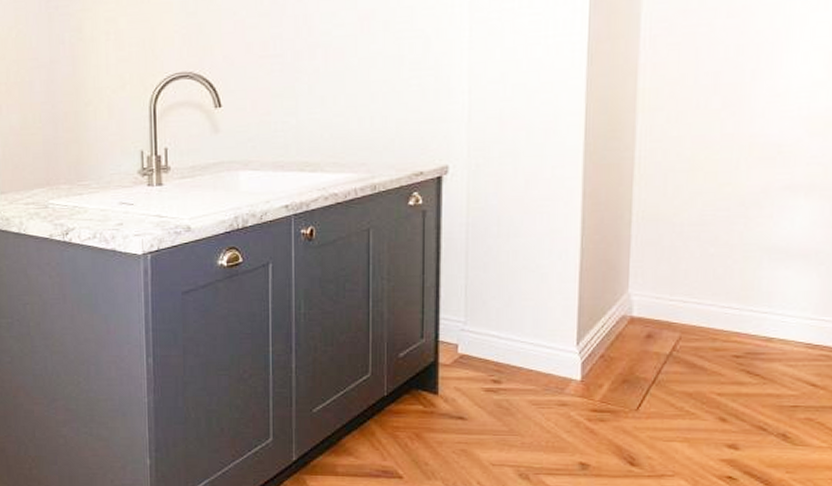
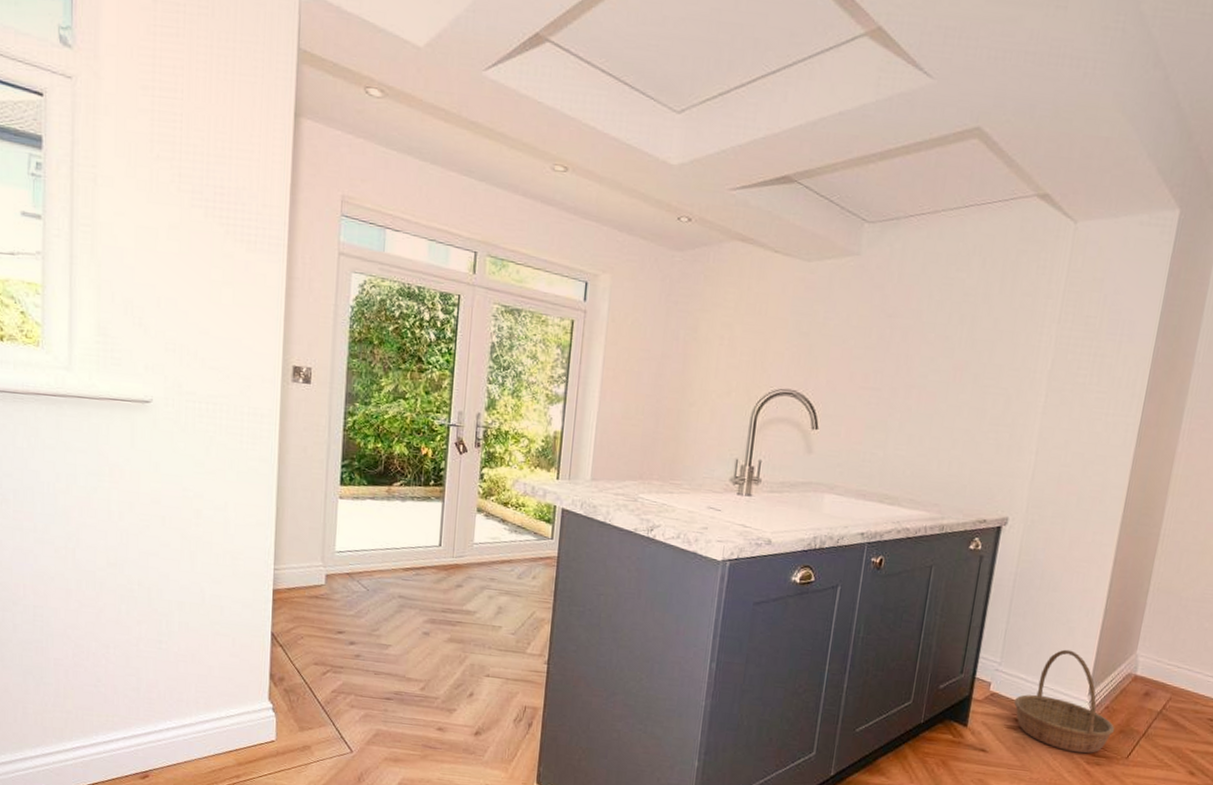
basket: none [488,298,617,410] -> present [1013,649,1115,754]

